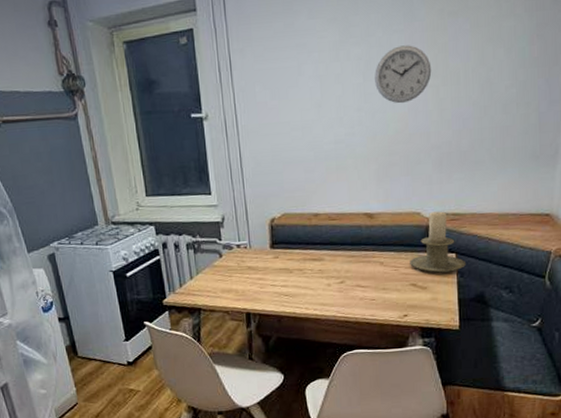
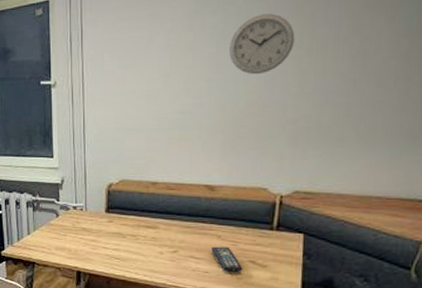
remote control: none [375,272,406,297] -> present [211,246,243,272]
candle holder: present [410,211,467,273] -> none [250,188,316,253]

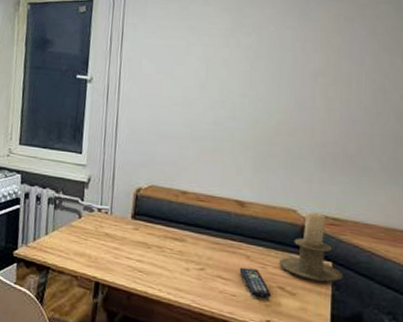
wall clock: present [229,13,295,75] -> none [262,41,323,97]
candle holder: none [250,188,316,253] -> present [279,212,344,282]

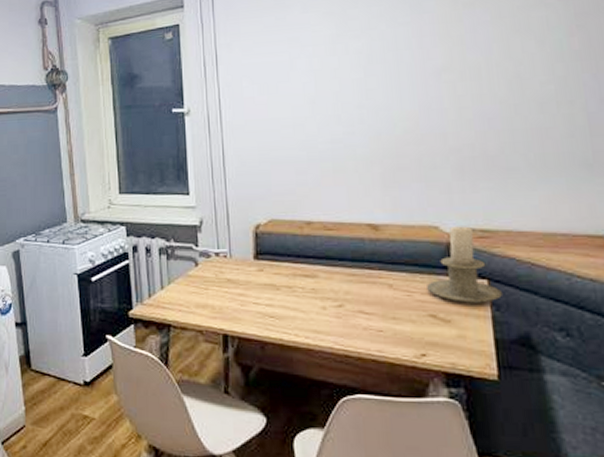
remote control: present [239,267,272,298] -> none [382,298,424,329]

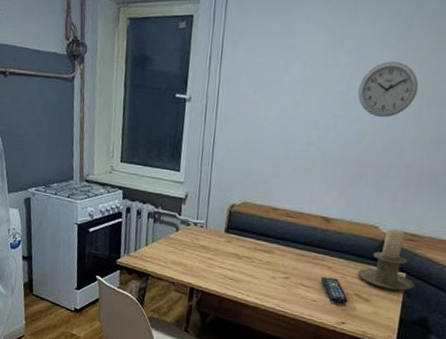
wall clock: none [377,38,446,101] -> present [358,61,419,118]
remote control: none [382,298,424,329] -> present [320,276,349,304]

